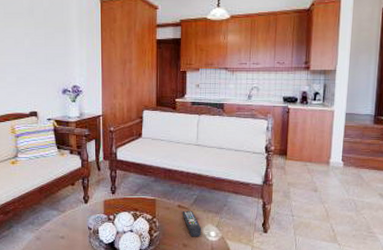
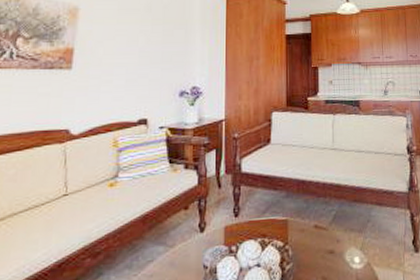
remote control: present [182,210,202,236] -> none [319,231,344,266]

